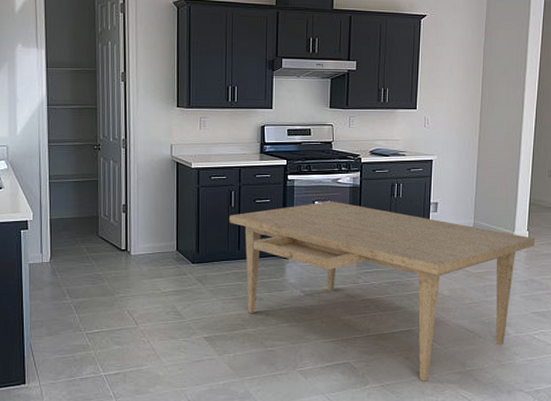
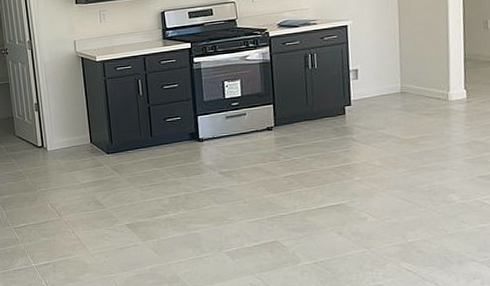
dining table: present [229,201,535,381] -> none [138,79,475,256]

